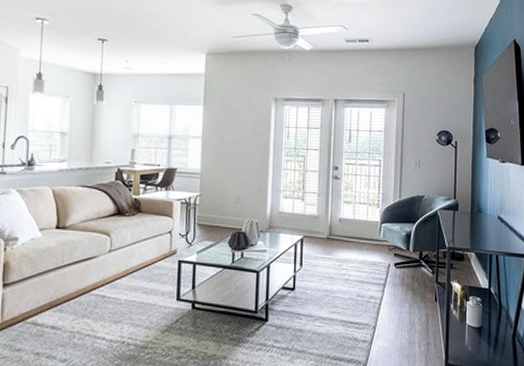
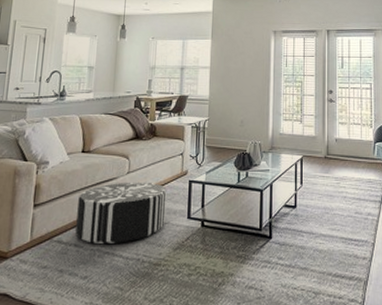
pouf: none [52,261,154,325] -> present [75,182,167,243]

